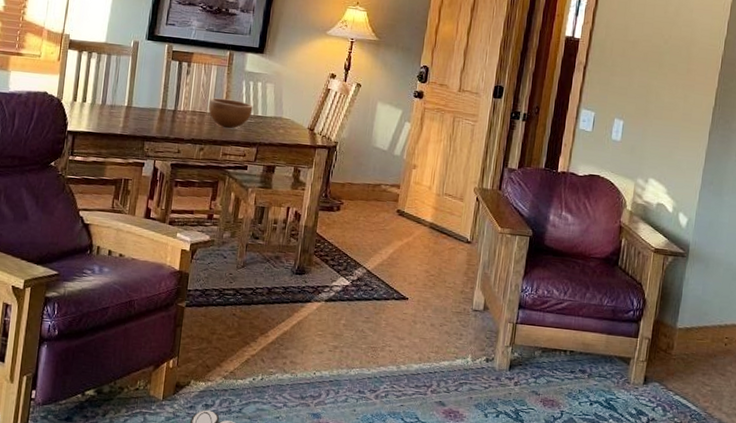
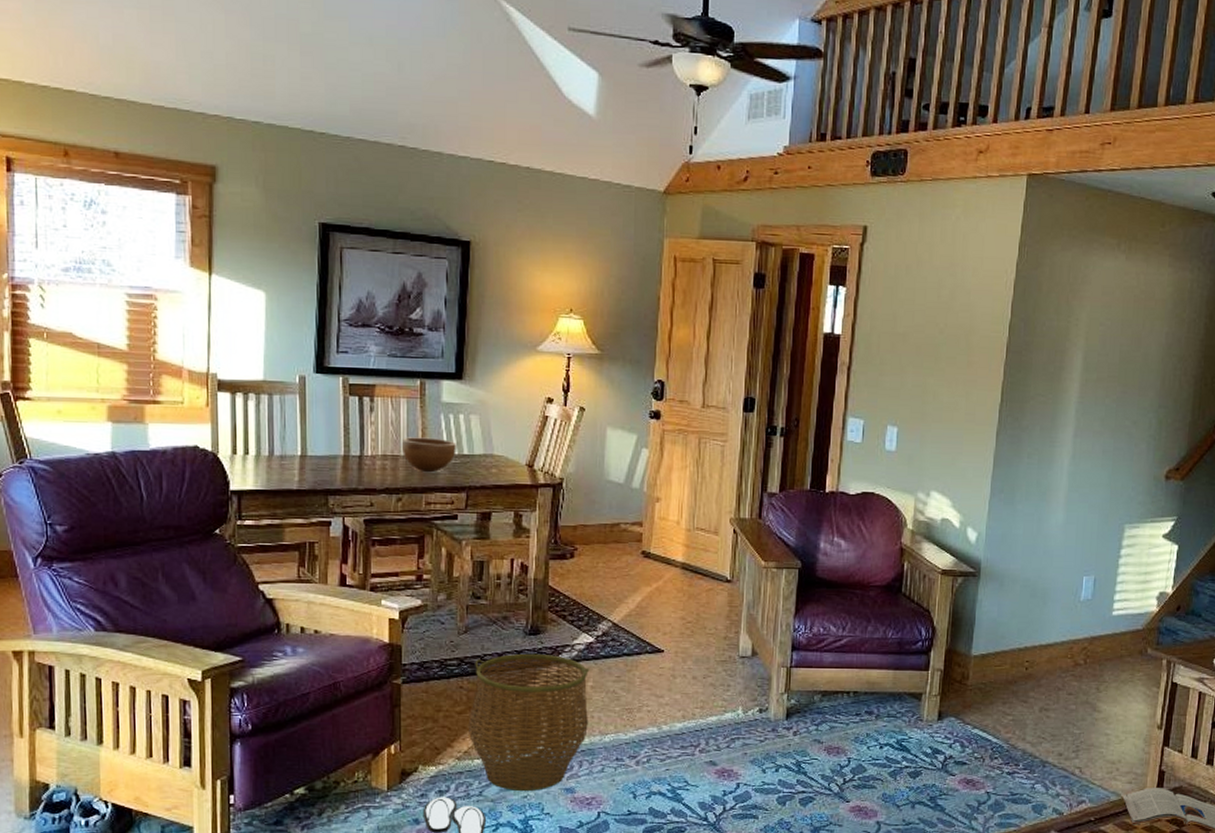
basket: none [235,289,344,413] -> present [467,653,590,791]

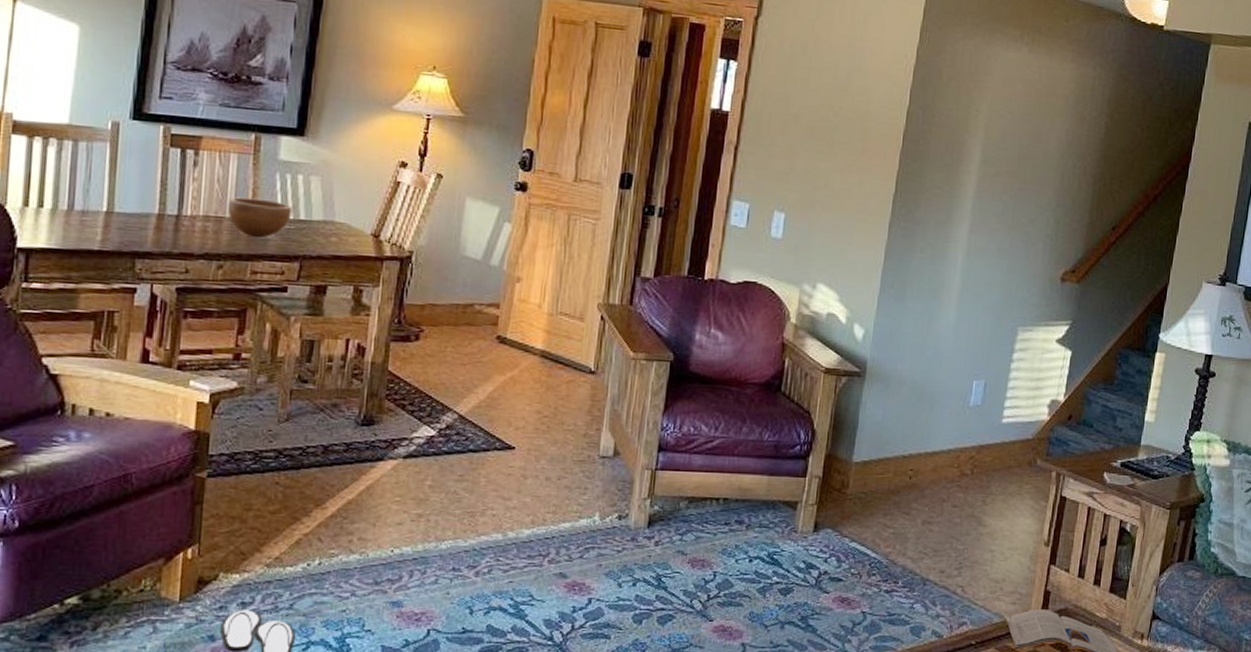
basket: present [467,653,590,791] -> none [281,446,429,604]

